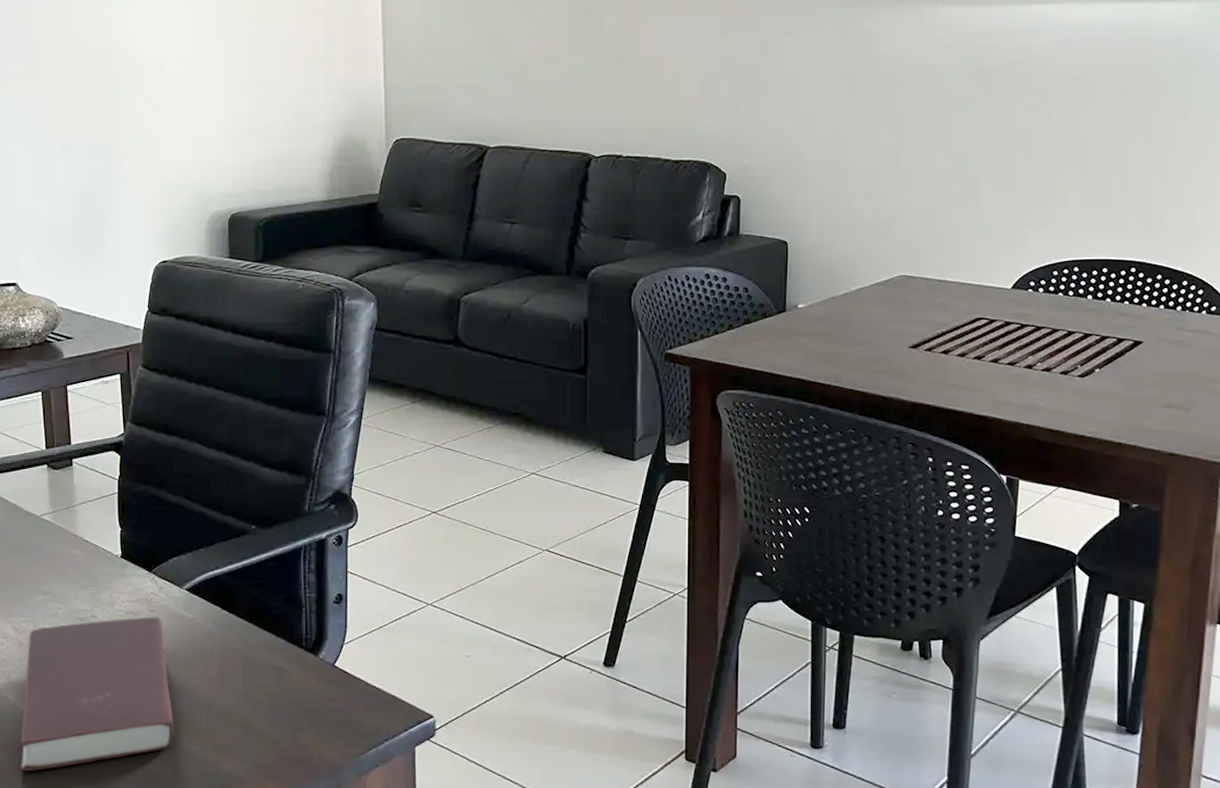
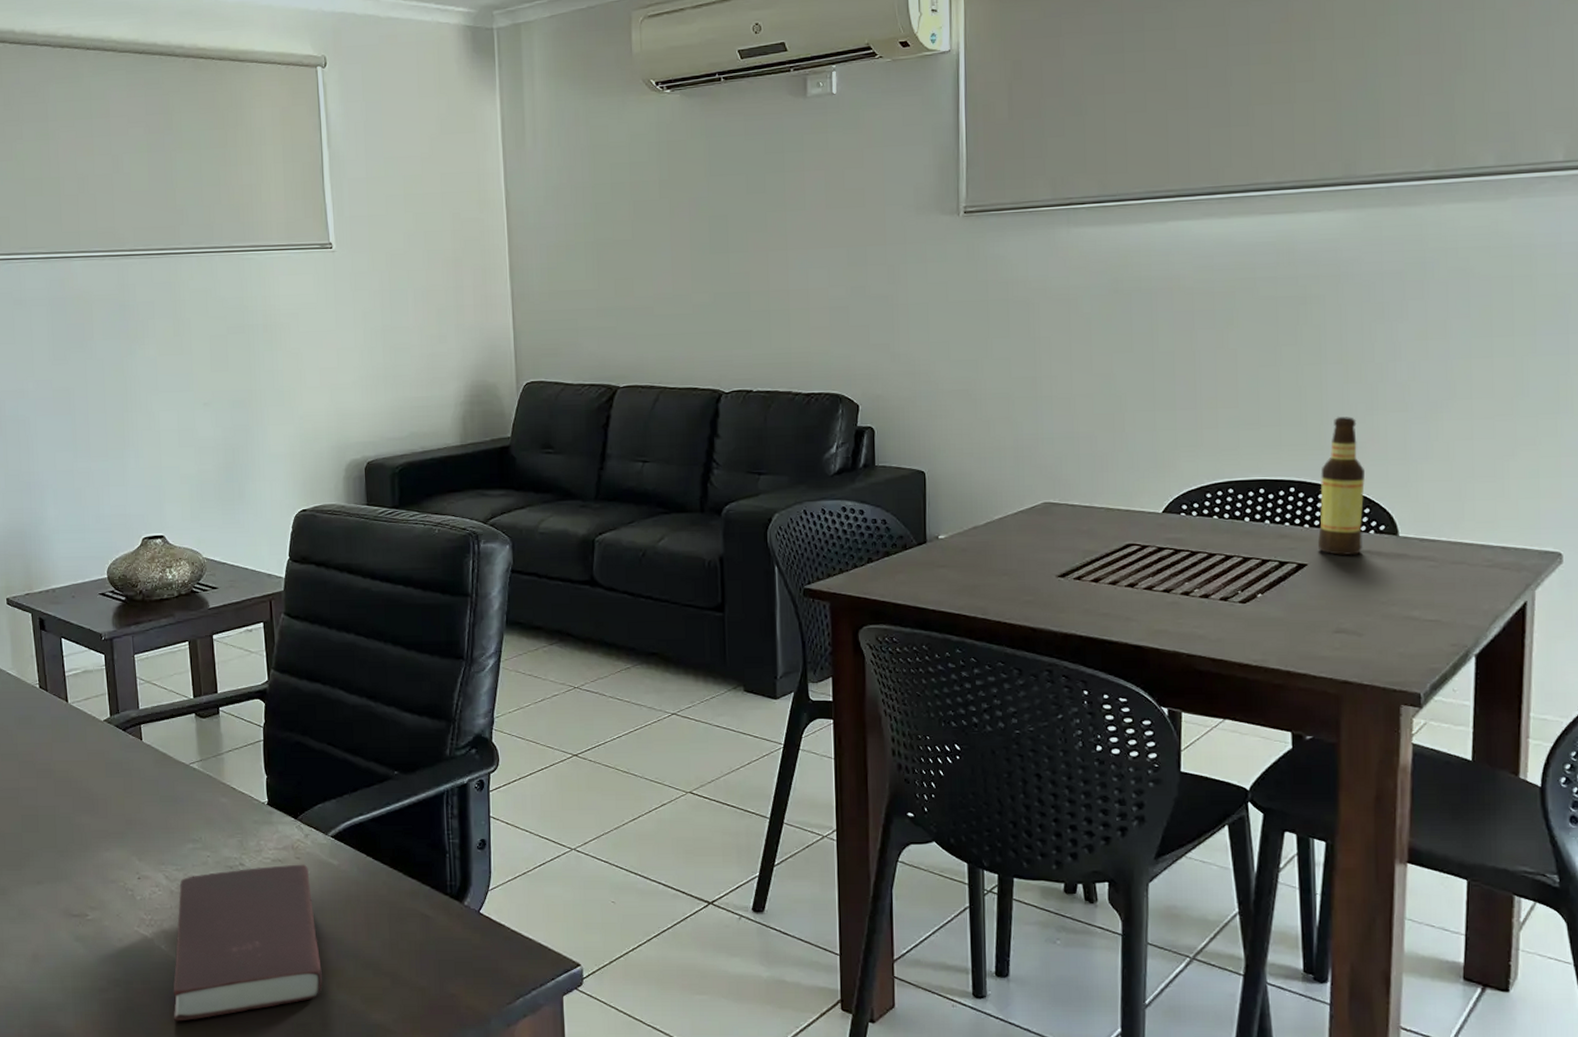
bottle: none [1153,202,1201,335] -> present [1317,417,1365,556]

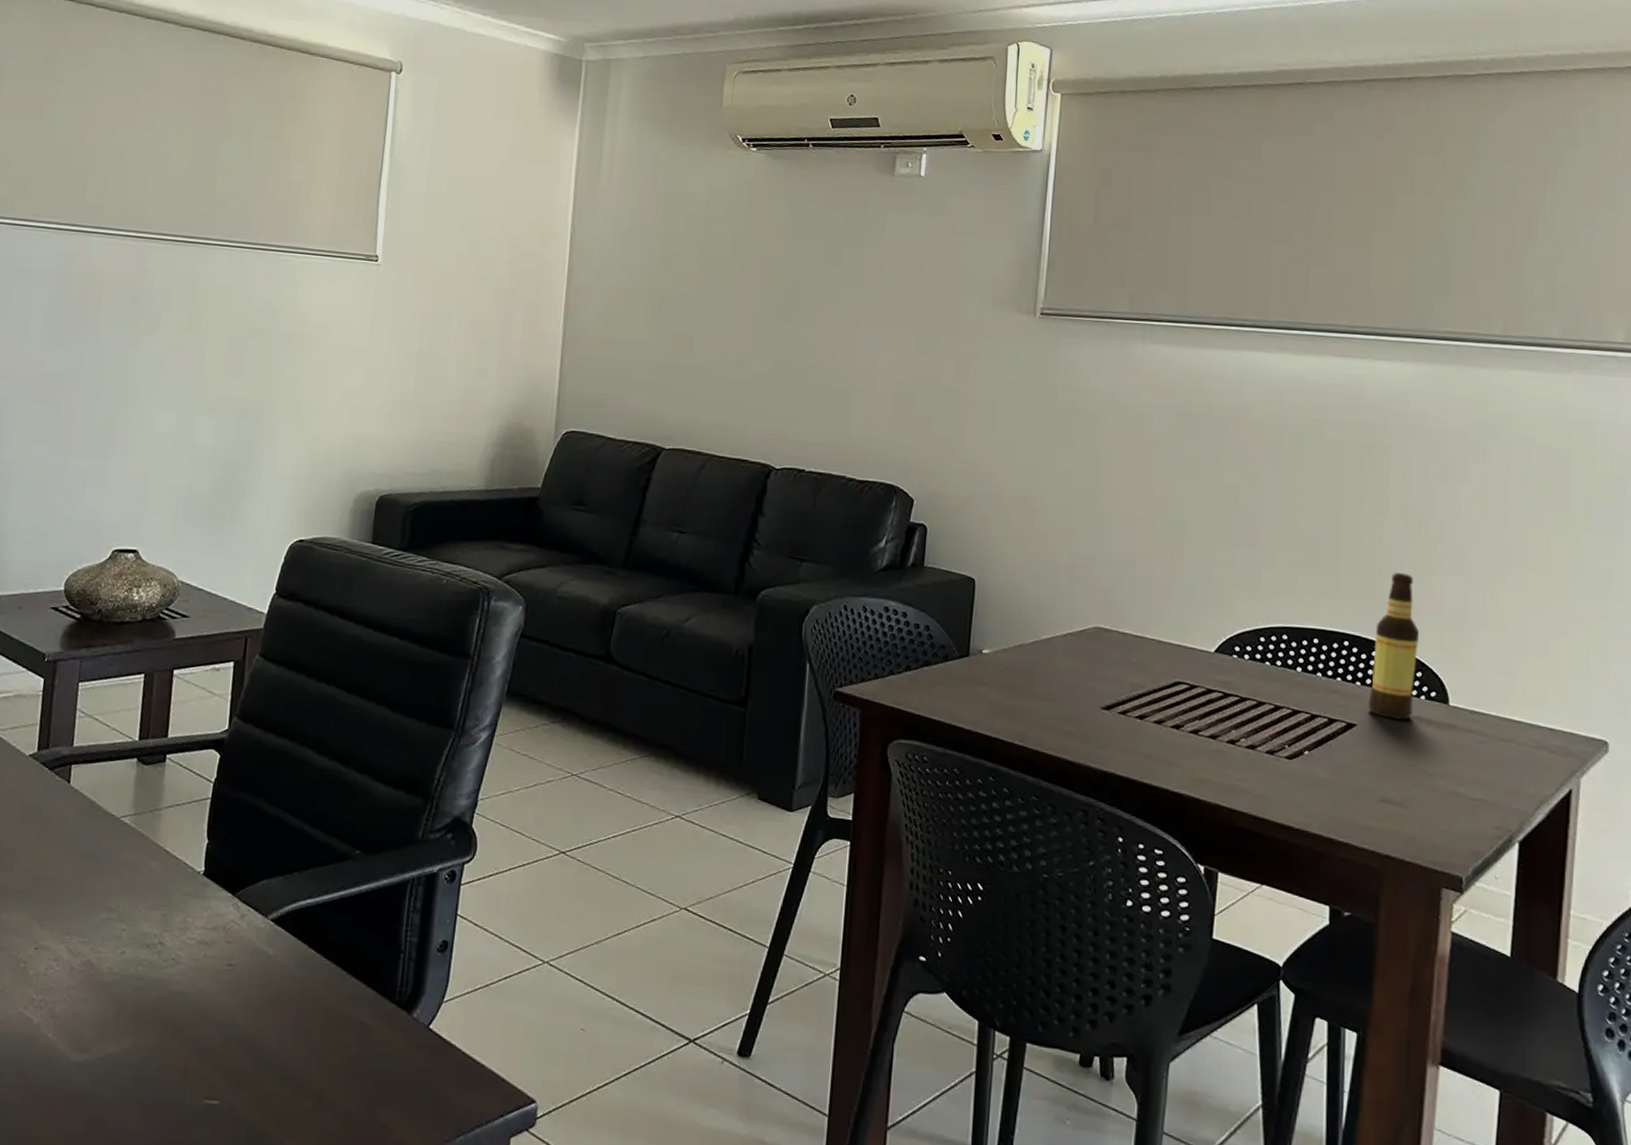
book: present [173,864,323,1021] -> none [46,948,239,1130]

